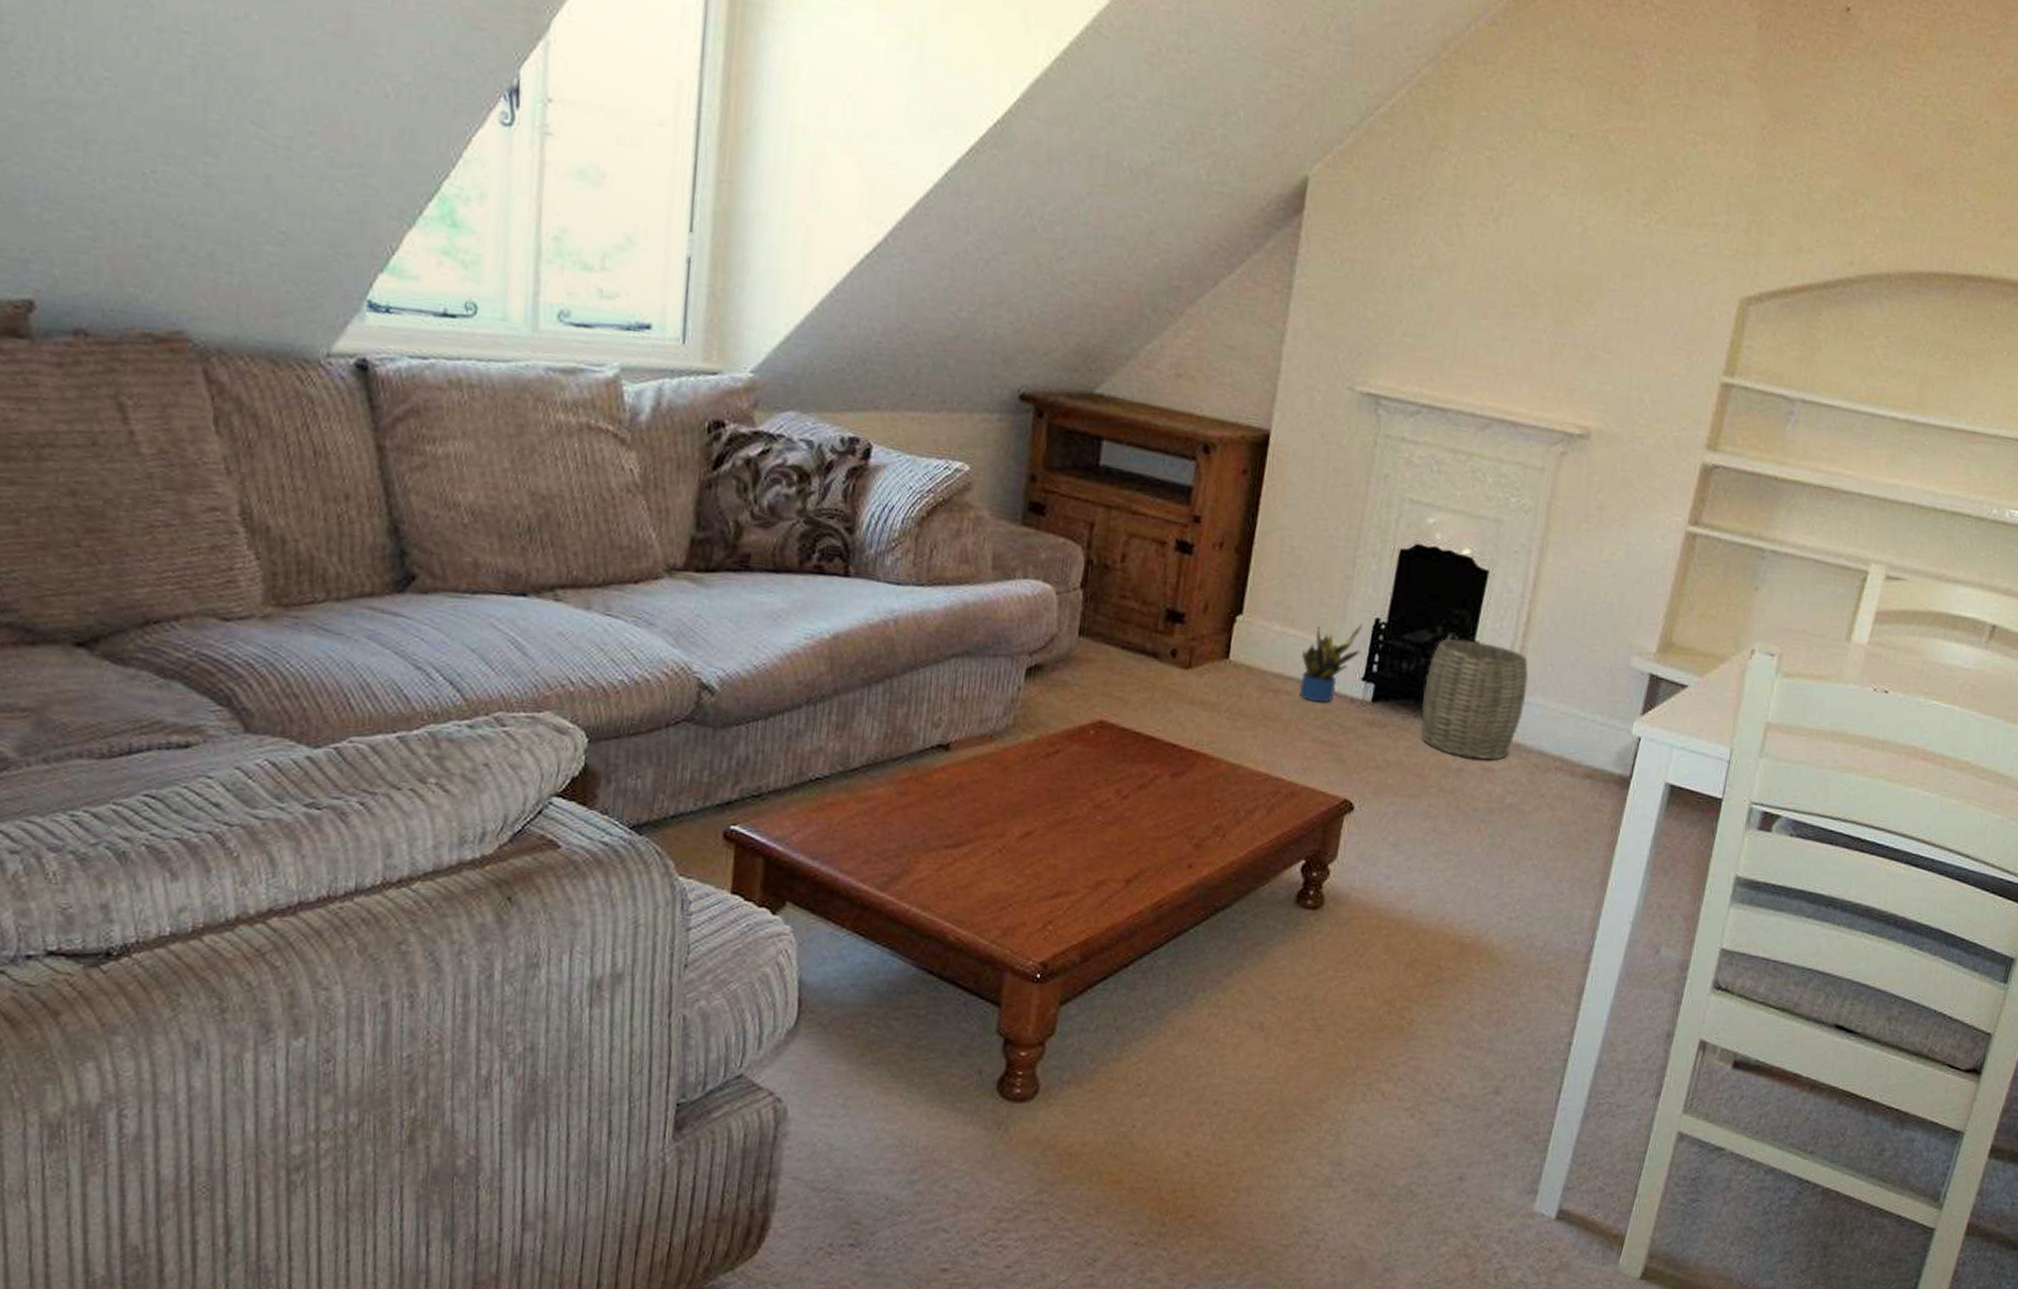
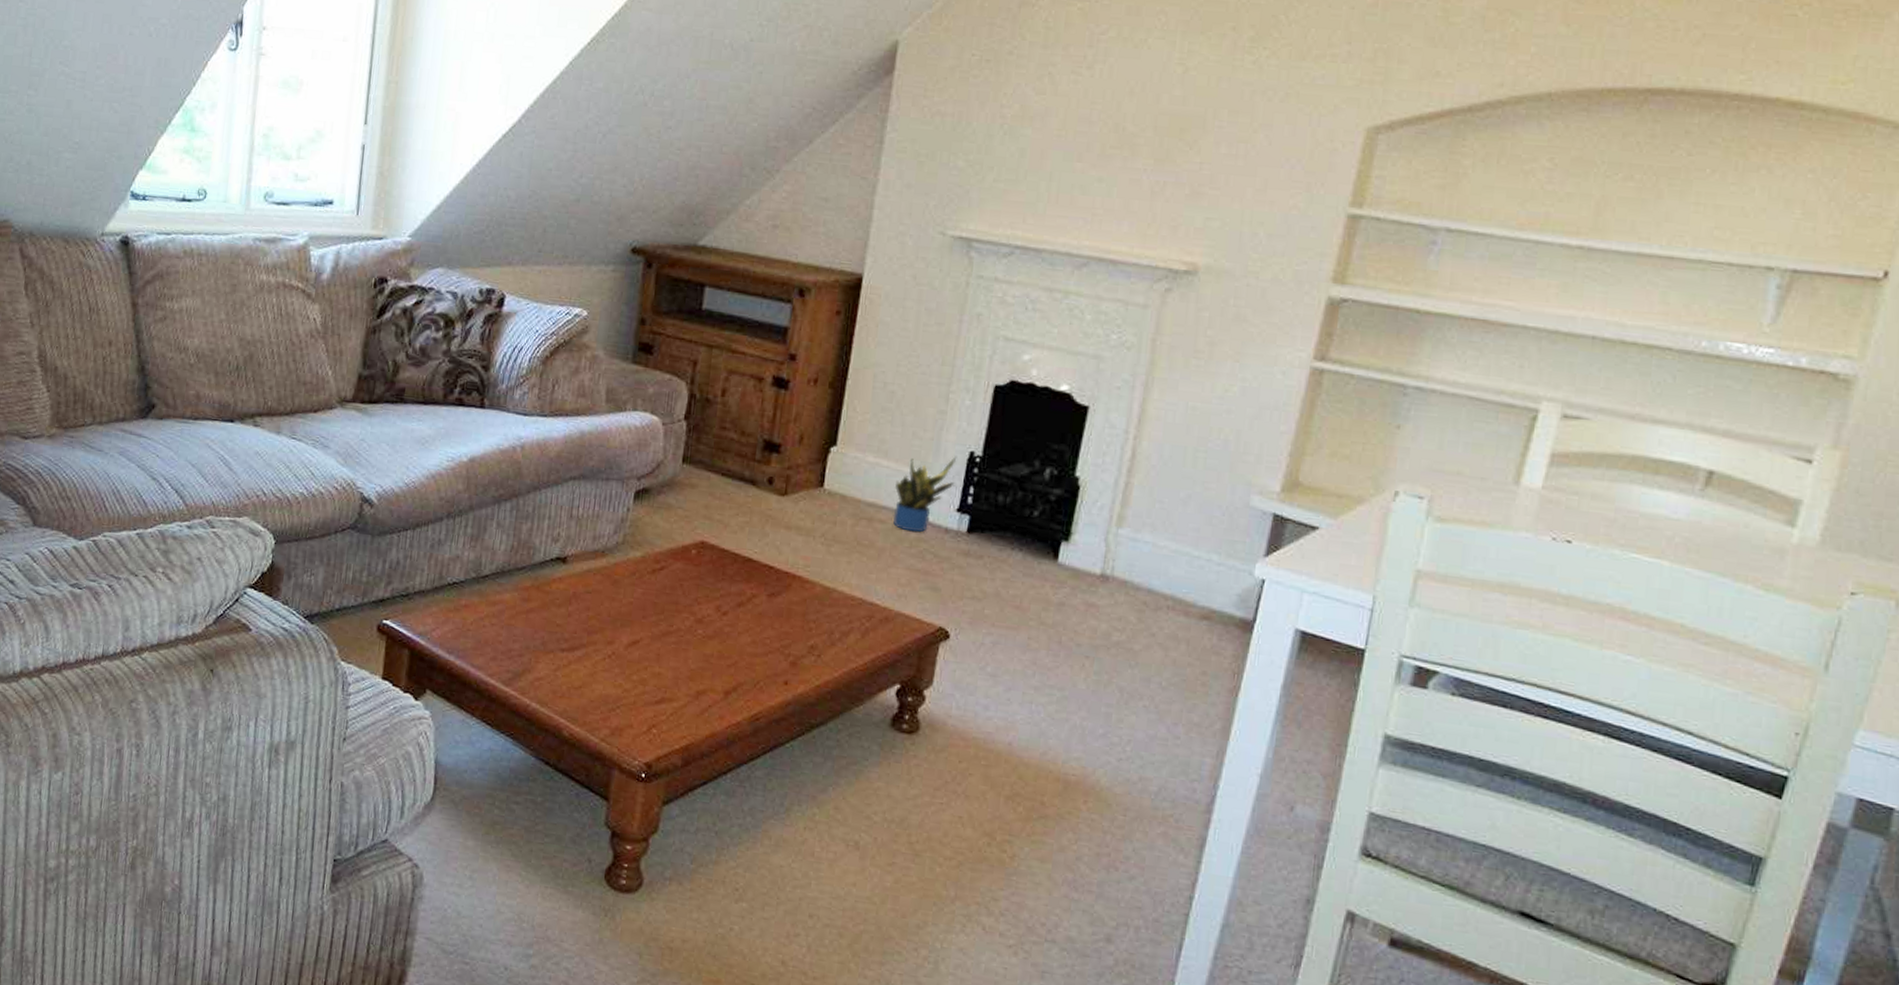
woven basket: present [1421,639,1529,759] -> none [1019,473,1135,596]

